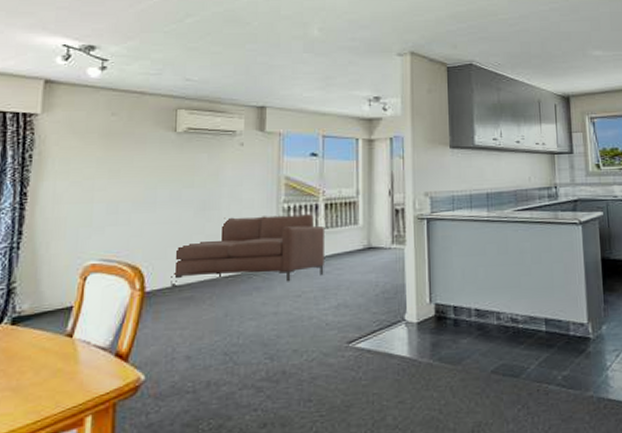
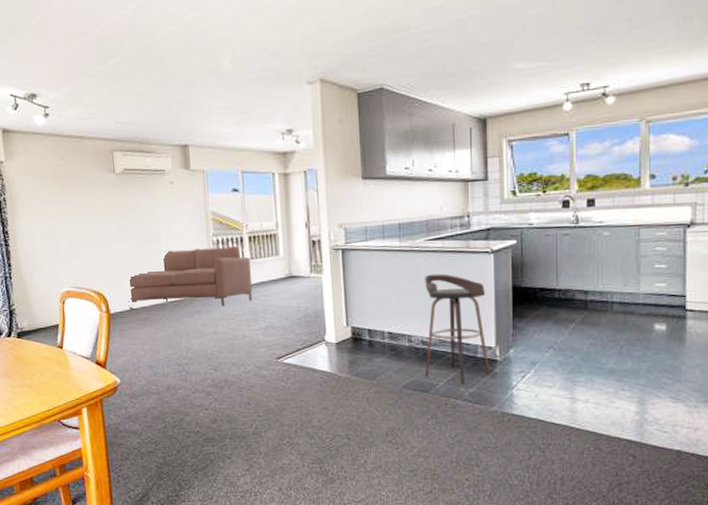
bar stool: none [514,245,584,367] -> present [425,273,491,385]

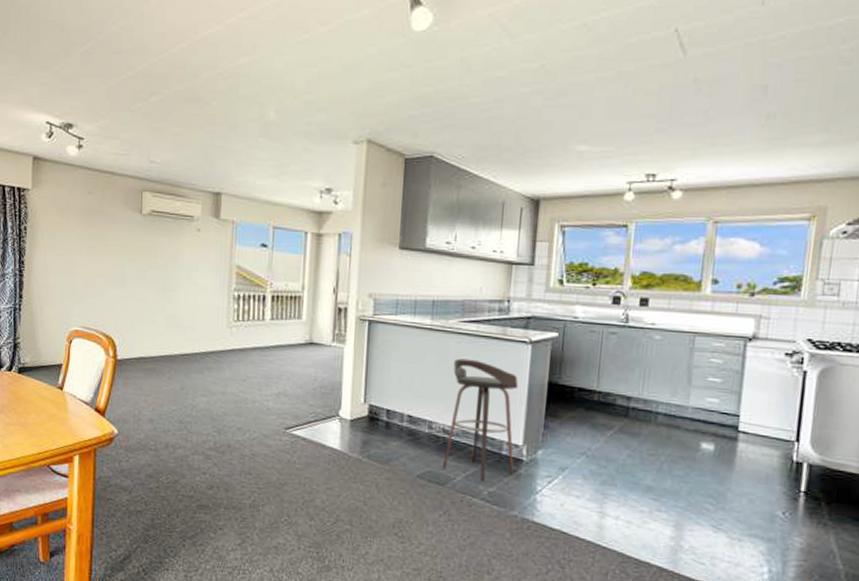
sofa: present [128,246,253,310] -> none [137,300,271,366]

